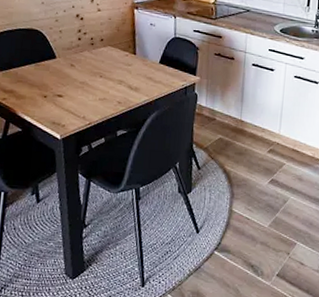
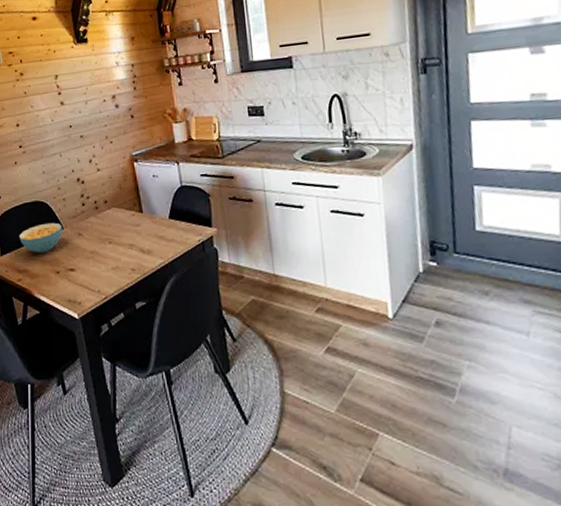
cereal bowl: none [8,50,56,78] -> present [19,222,63,253]

